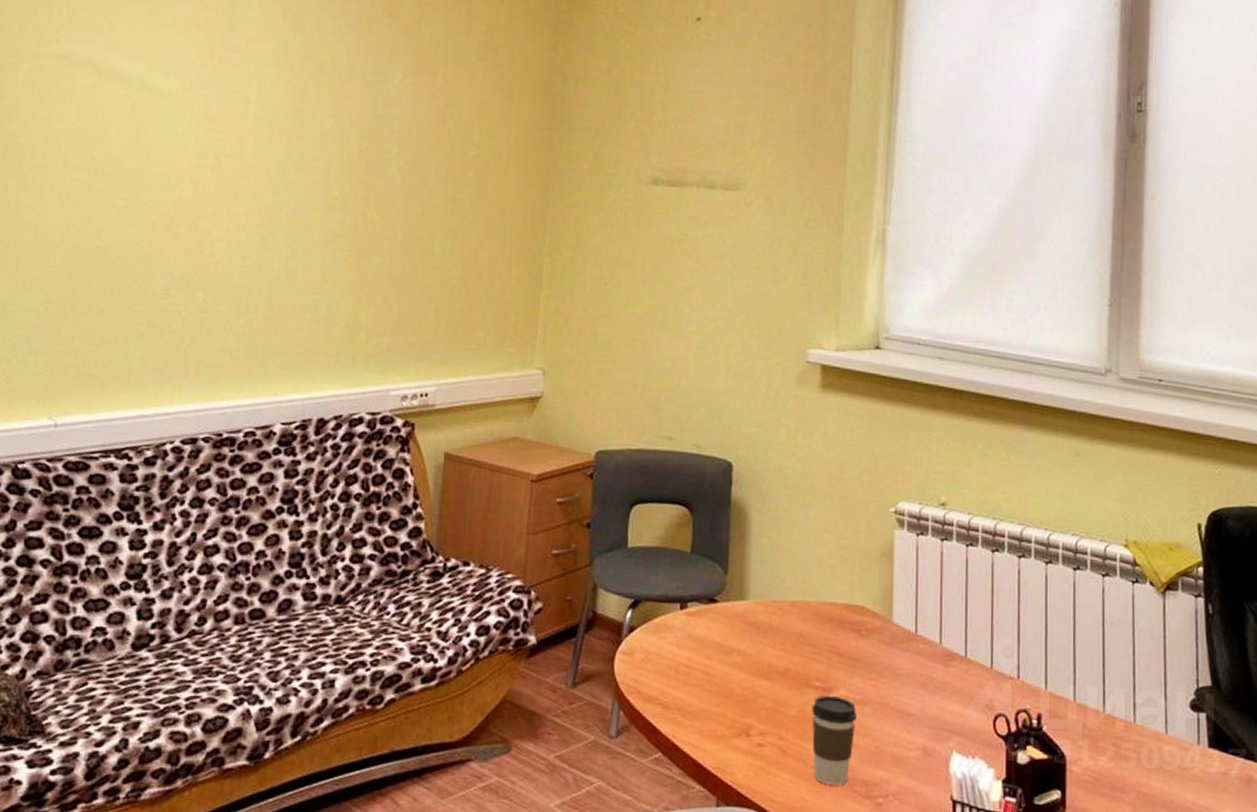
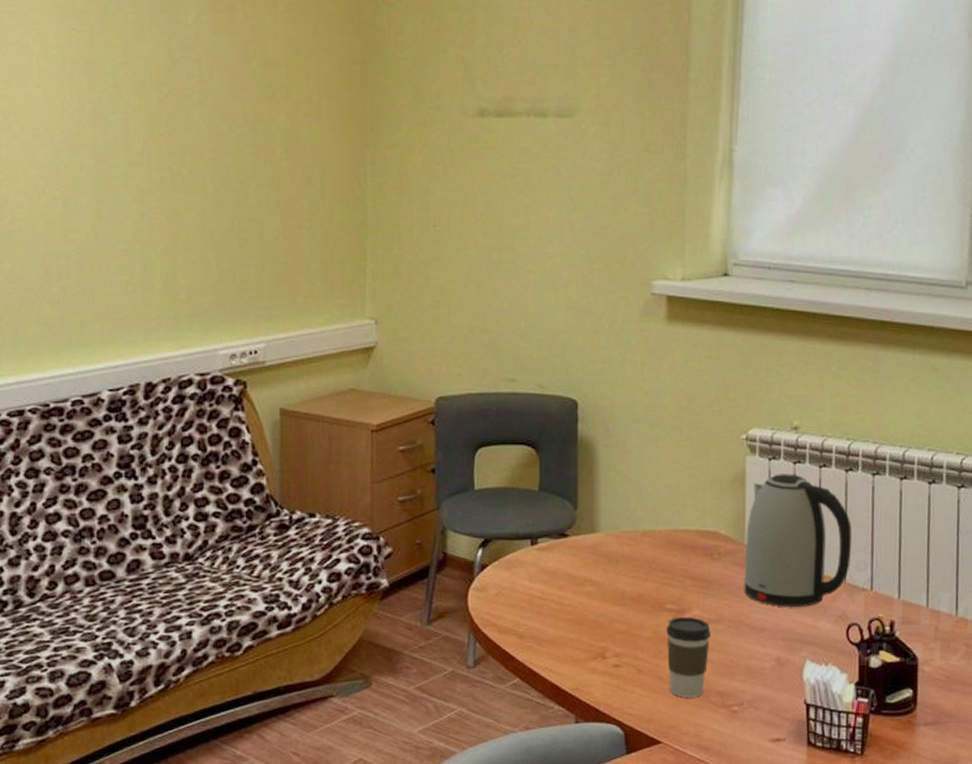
kettle: none [890,550,999,693] -> present [744,474,852,607]

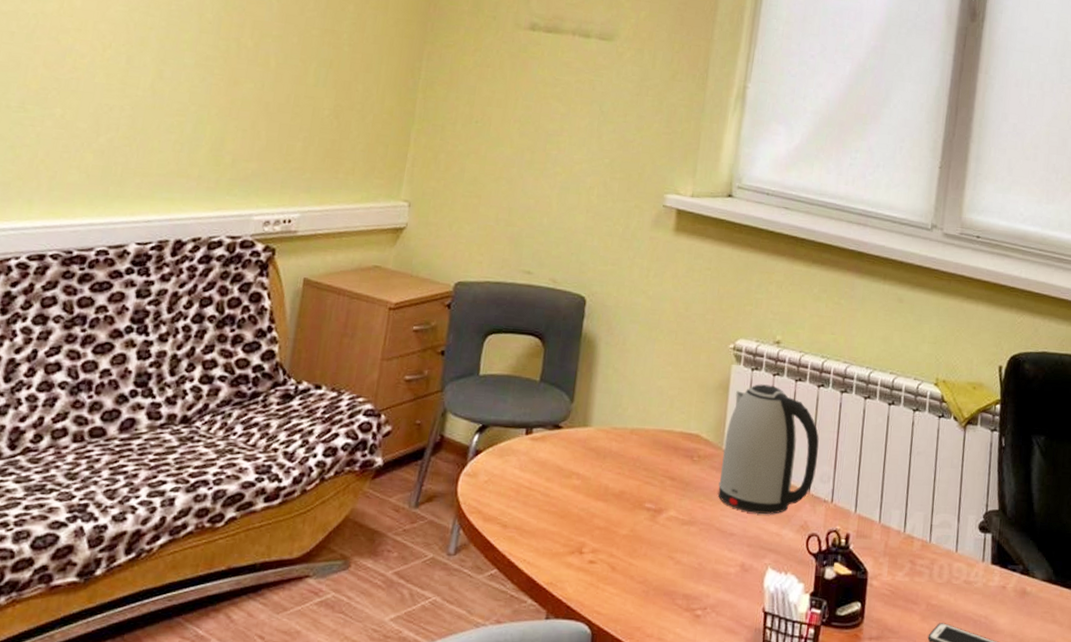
coffee cup: present [666,616,711,697] -> none [639,516,684,599]

